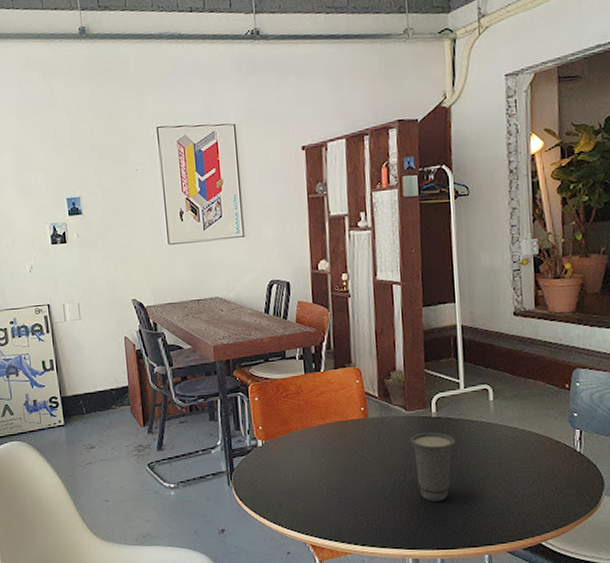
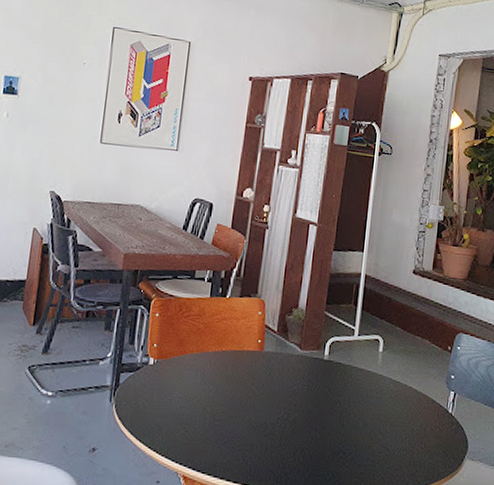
cup: present [410,432,455,501] -> none [299,373,341,446]

